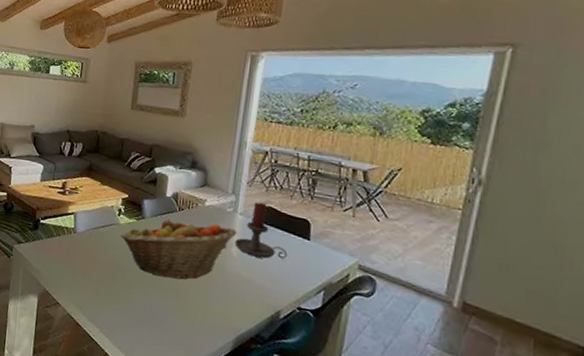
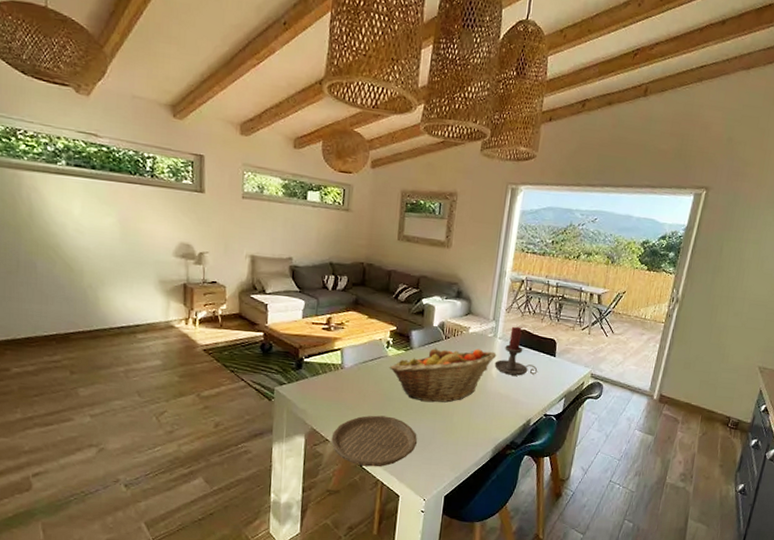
plate: none [61,283,148,340] -> present [331,415,417,467]

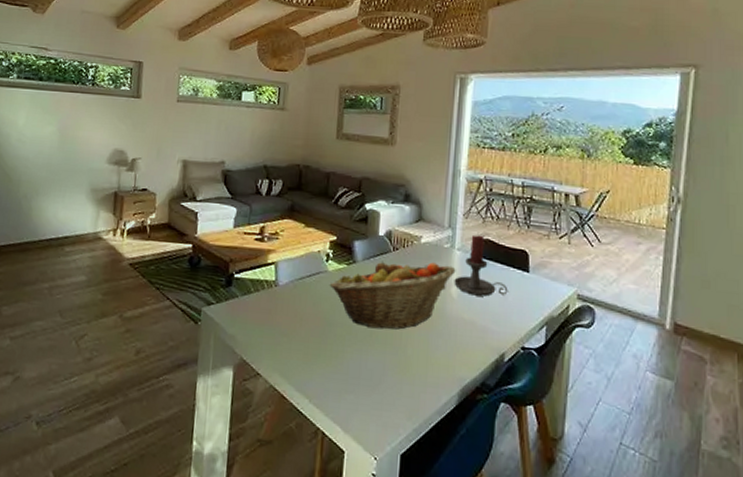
plate: present [331,415,417,467] -> none [263,344,364,412]

